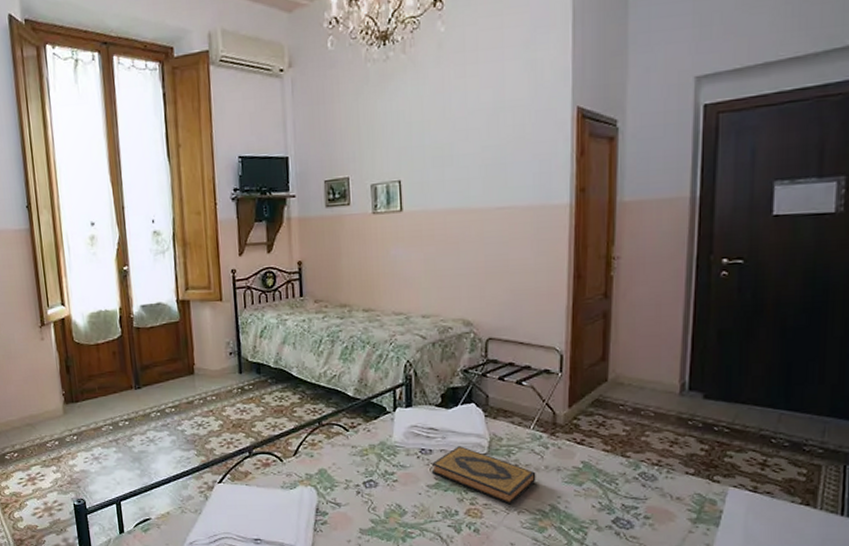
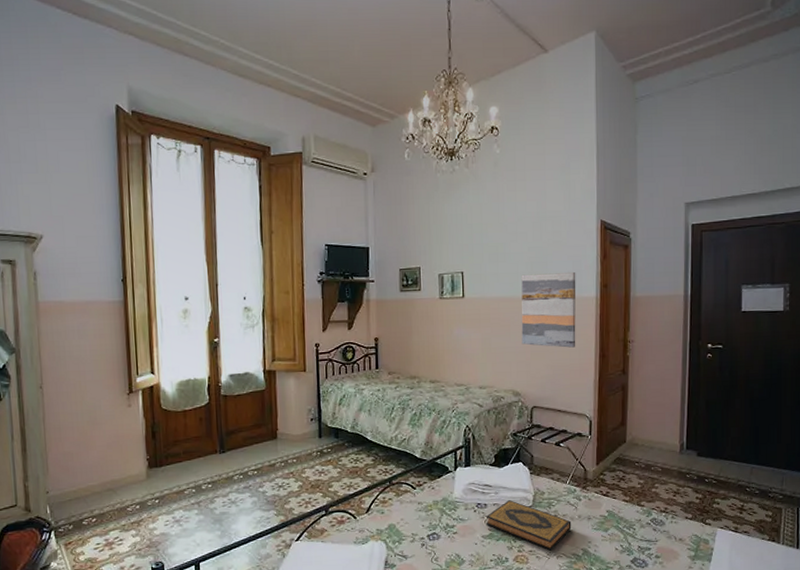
wall art: none [473,173,544,268] -> present [521,271,576,348]

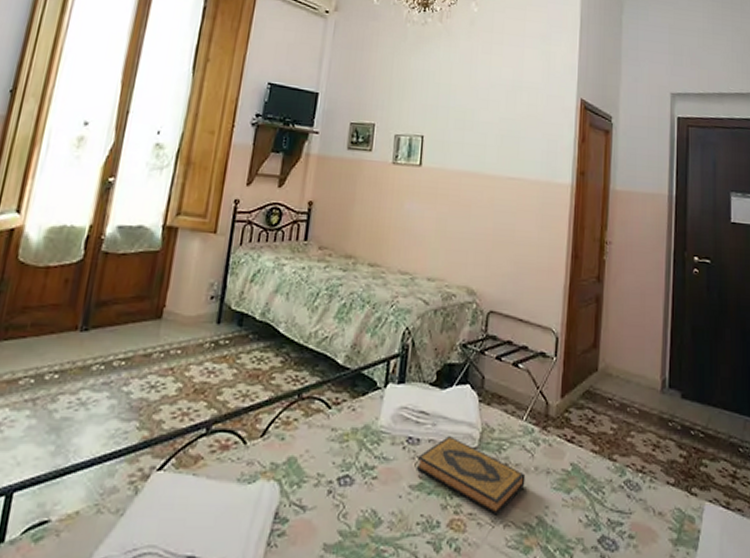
wall art: present [521,271,576,348] -> none [483,148,551,242]

